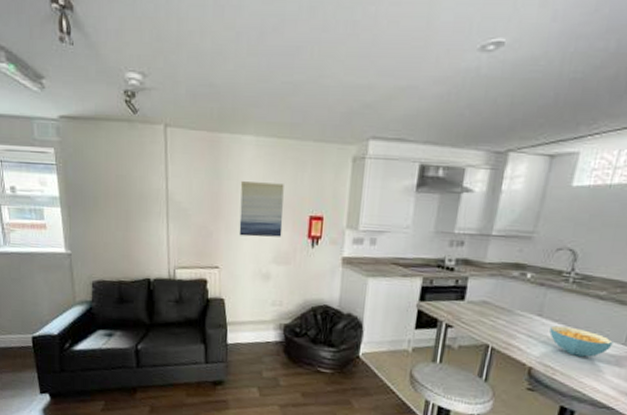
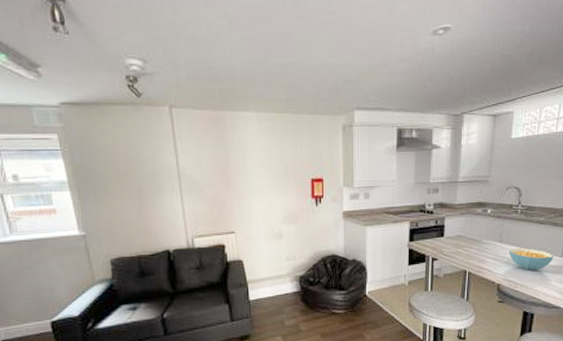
wall art: present [239,181,284,237] -> none [246,152,289,202]

